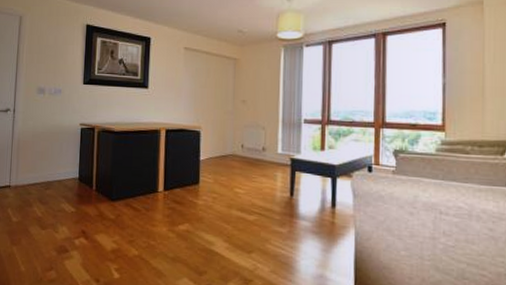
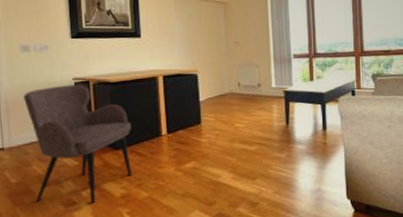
armchair: none [31,129,129,254] -> present [24,84,132,204]

